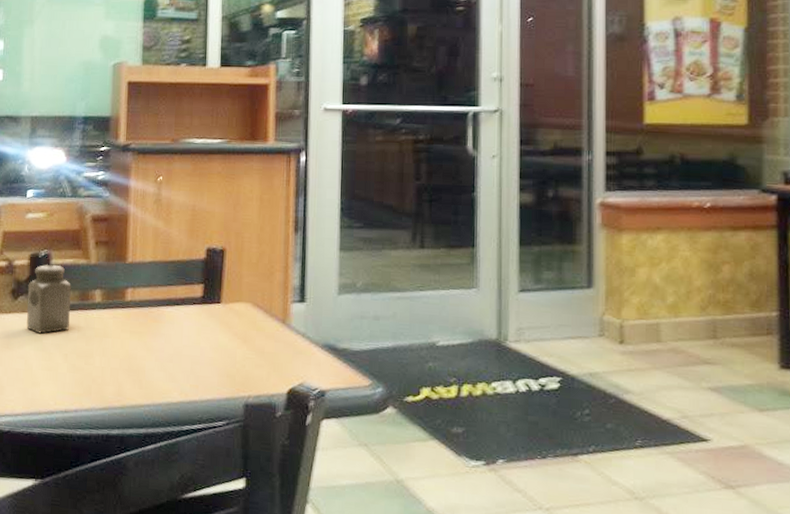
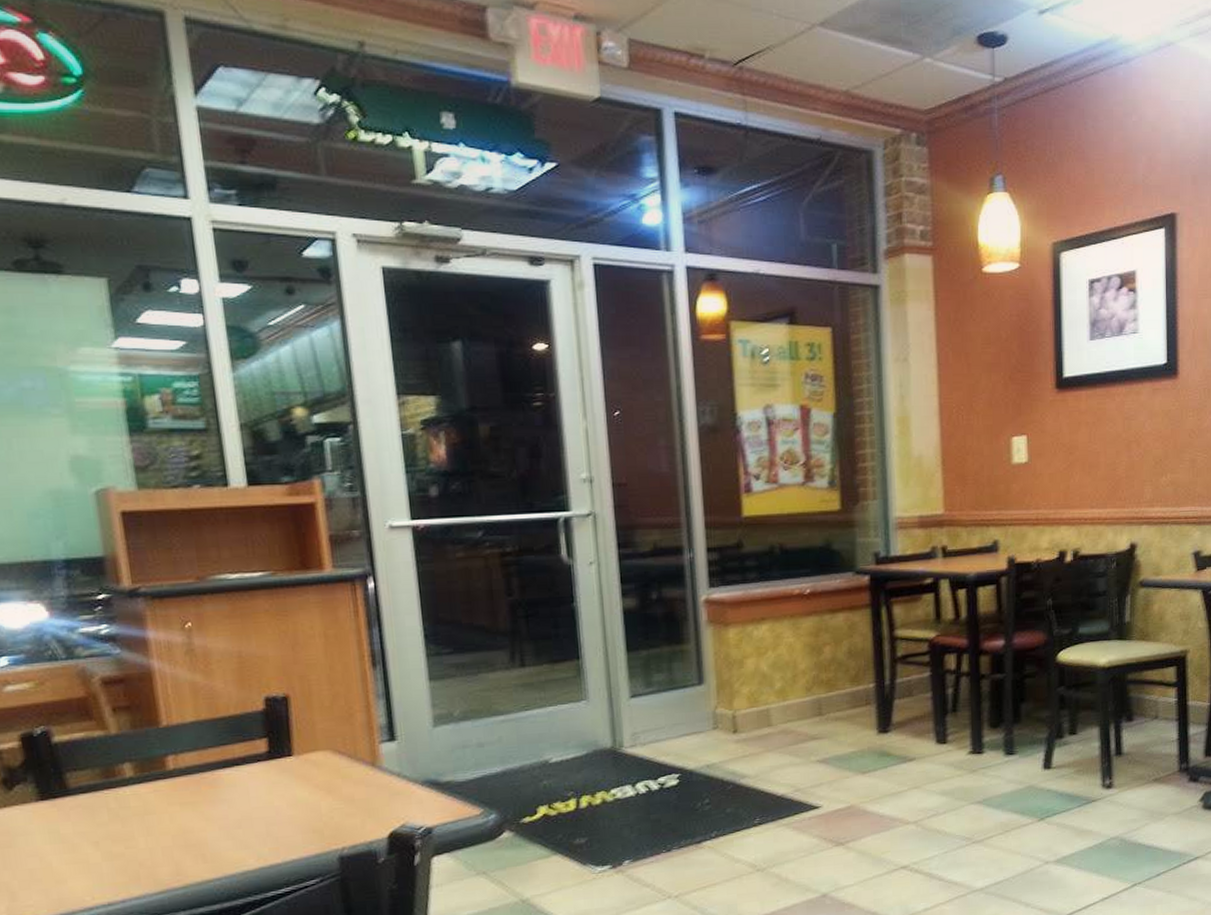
salt shaker: present [26,264,71,334] -> none [24,742,95,825]

